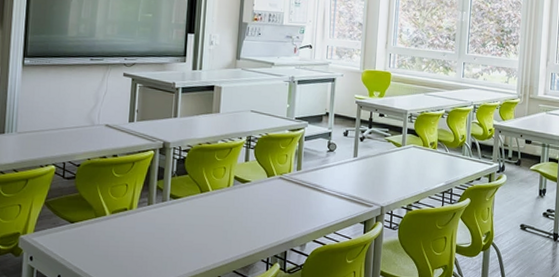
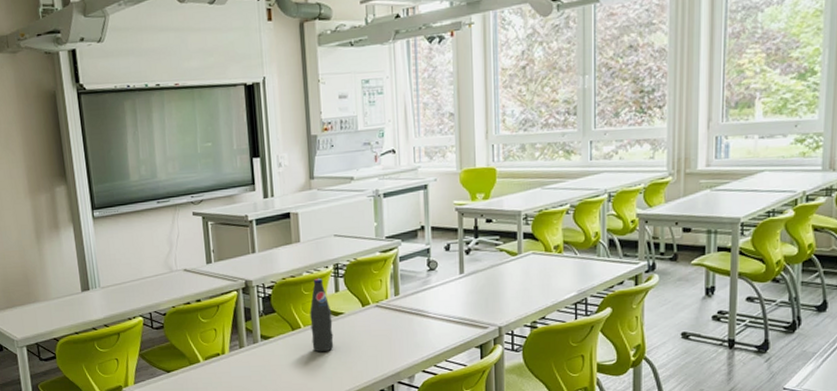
bottle: none [217,148,240,216] -> present [310,279,334,352]

